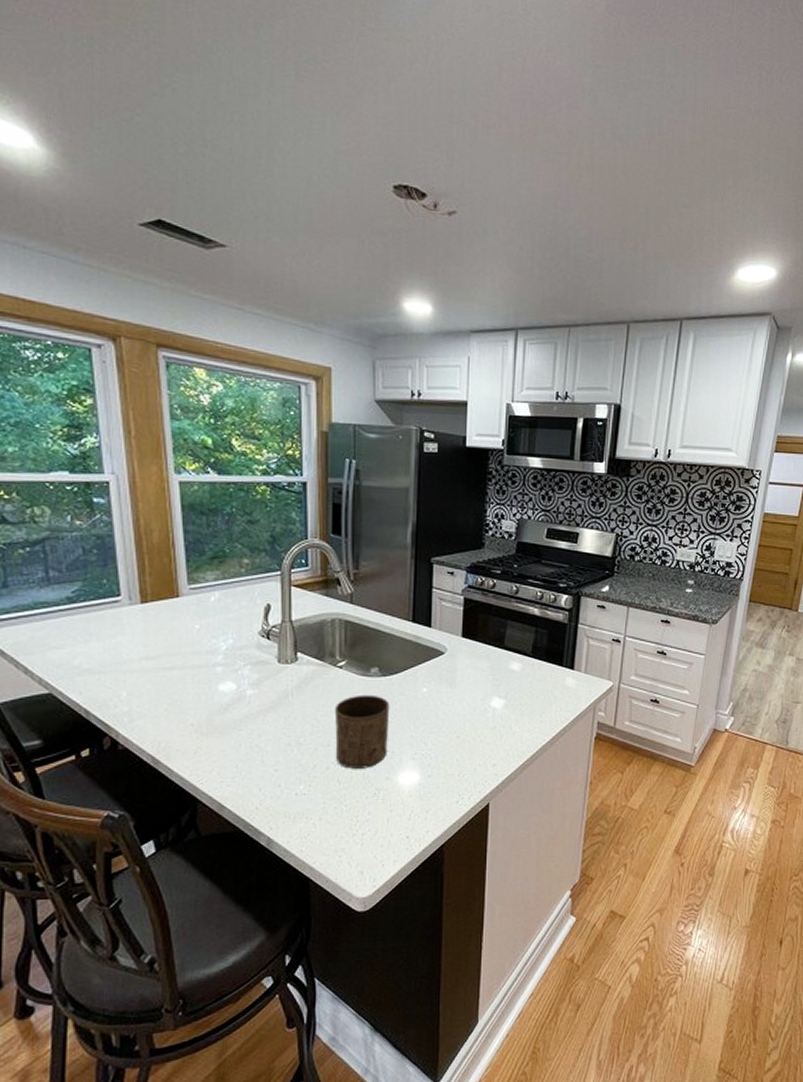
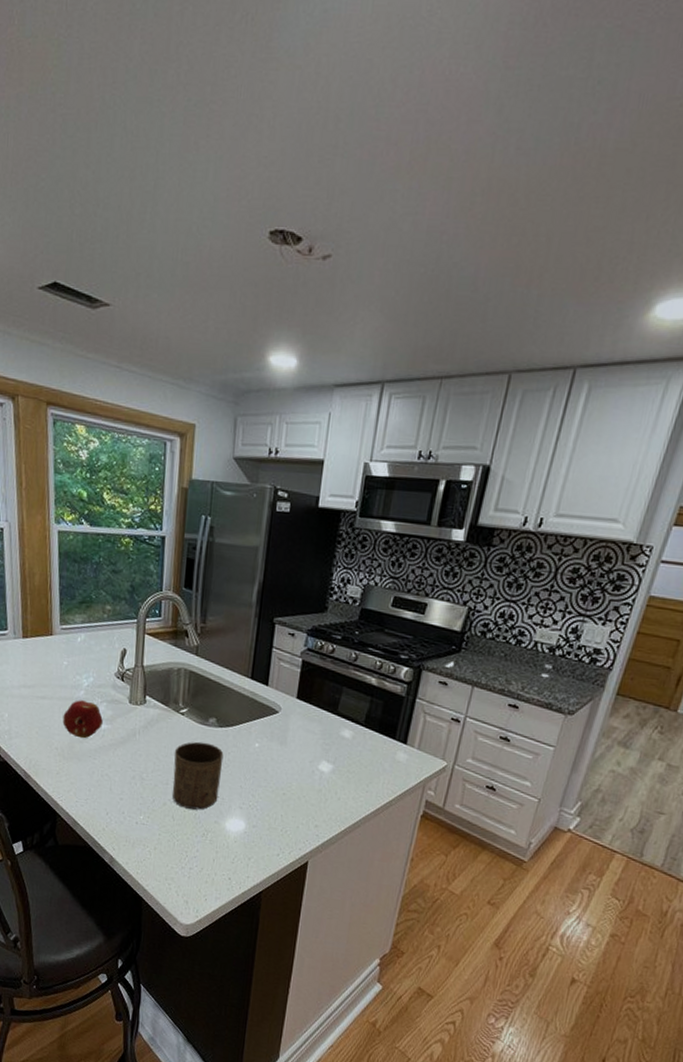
fruit: none [198,666,248,709] -> present [62,700,103,739]

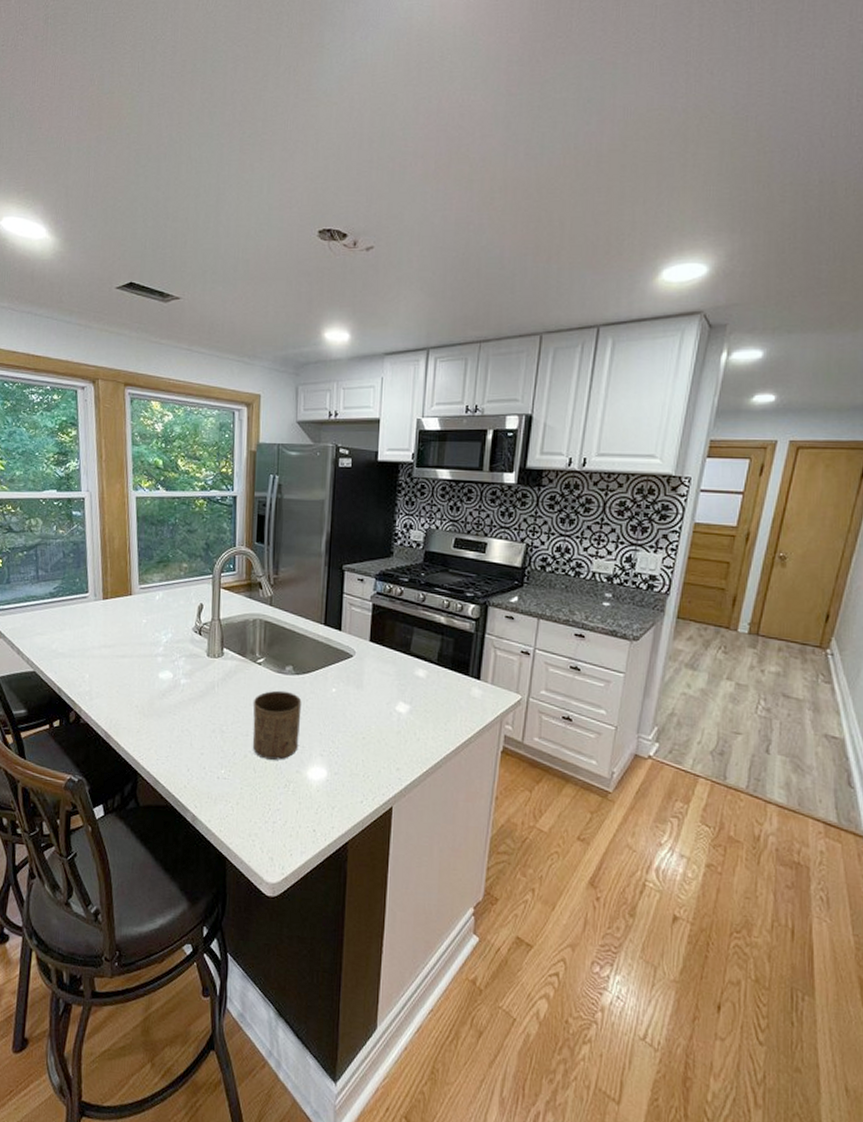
fruit: present [62,700,103,739] -> none [142,656,182,695]

